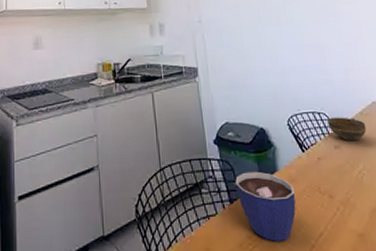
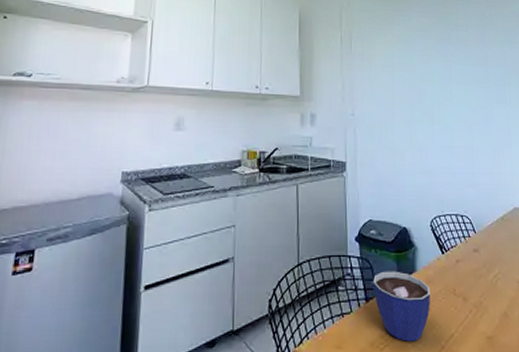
cup: present [327,117,367,142] -> none [469,221,506,246]

